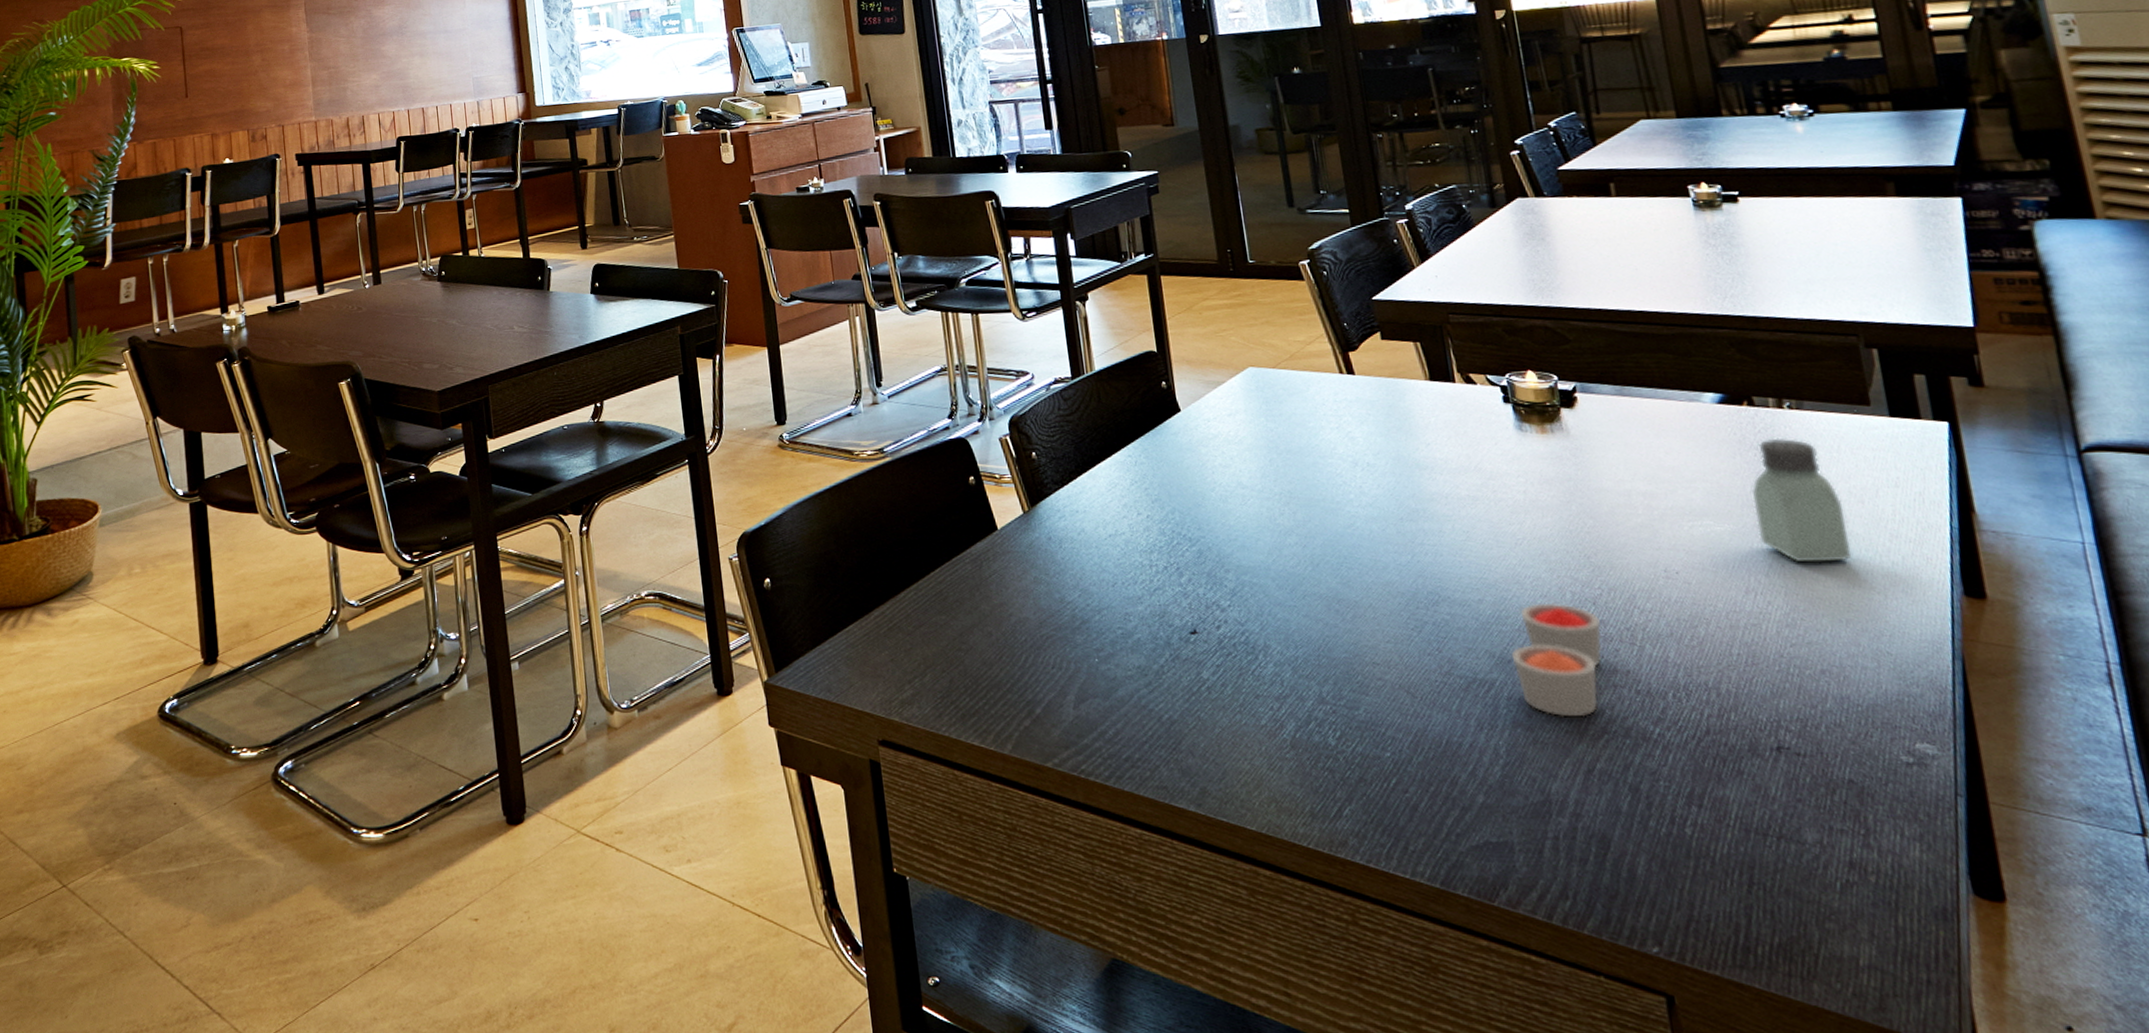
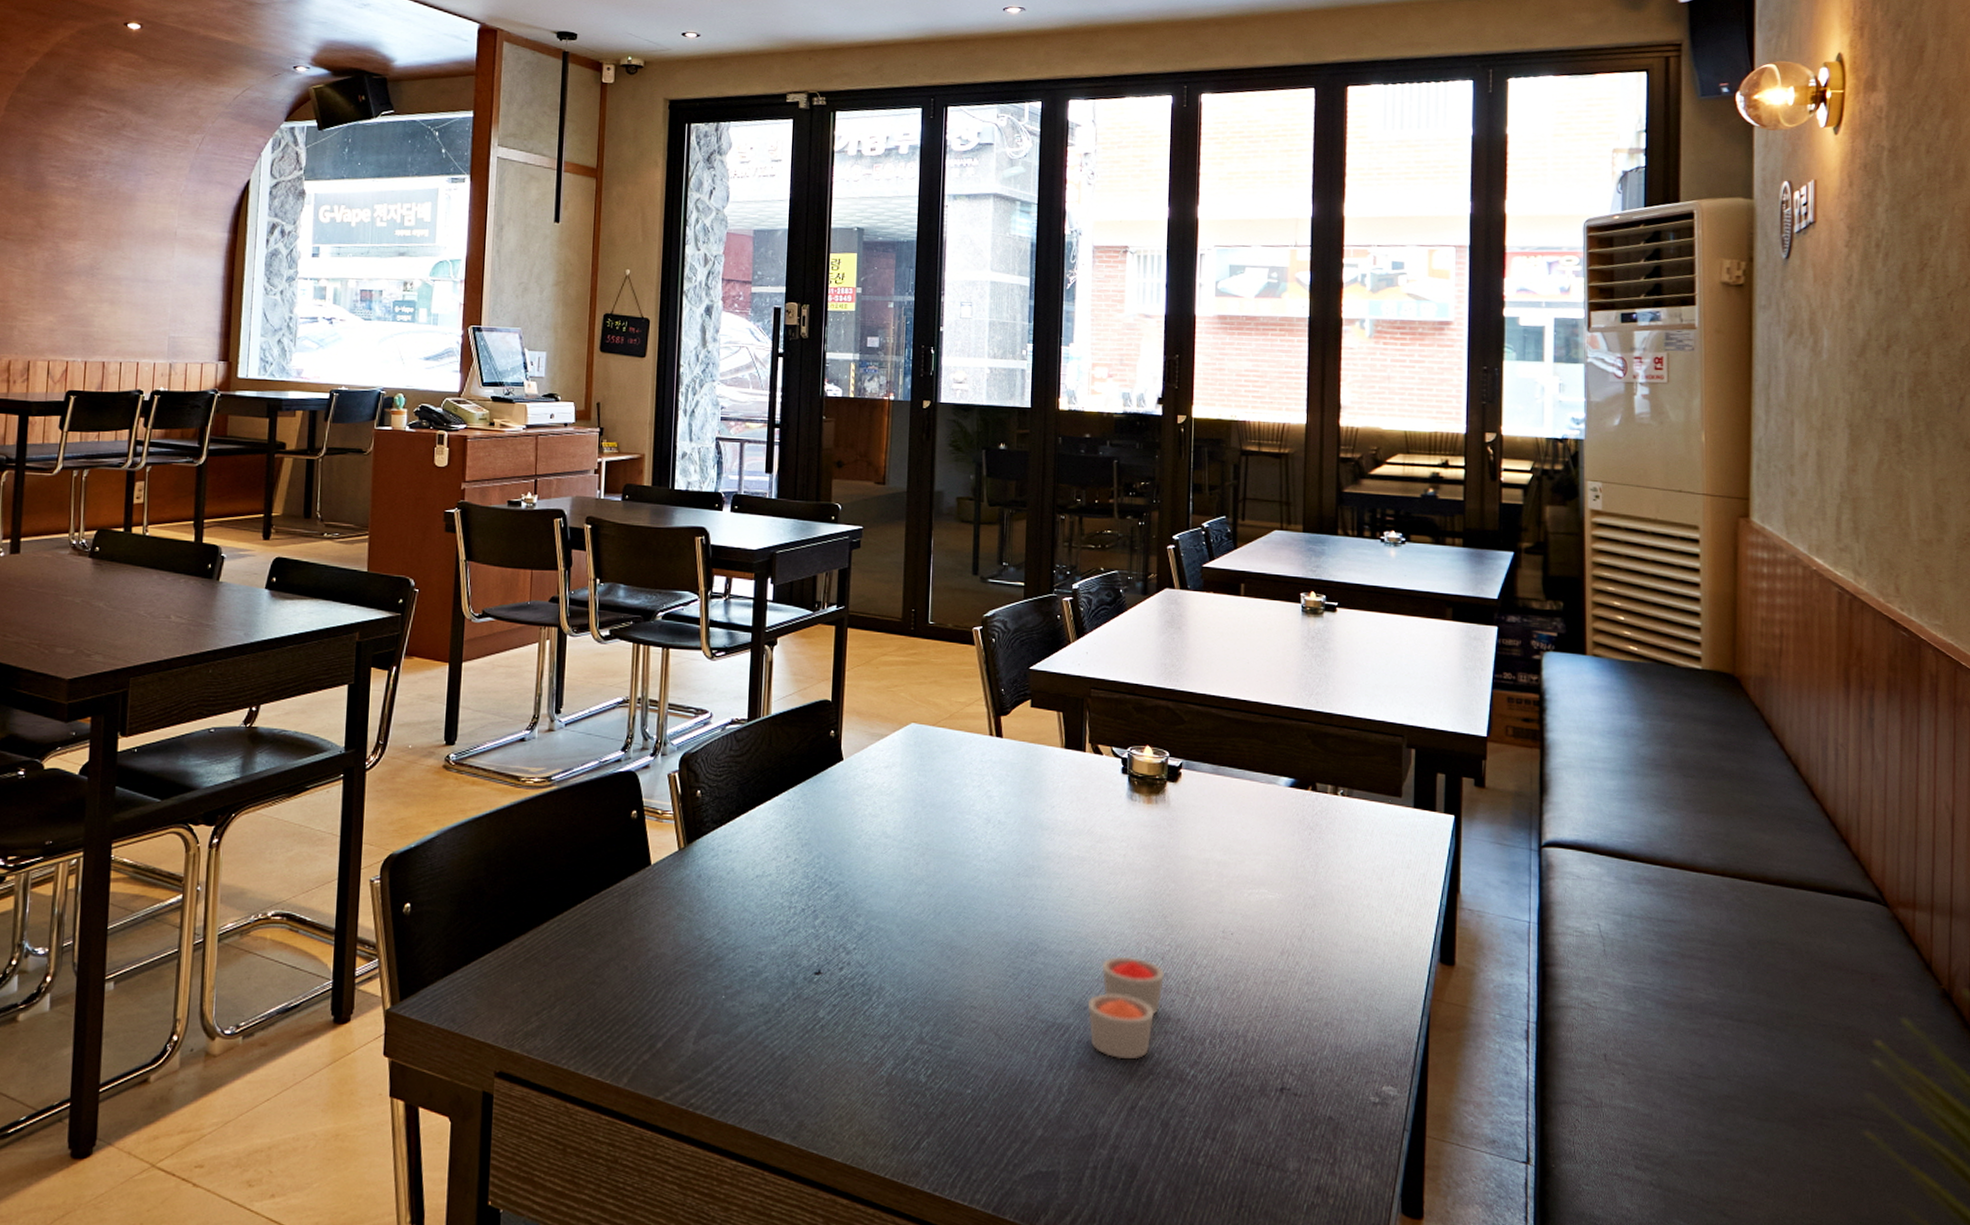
saltshaker: present [1751,438,1852,563] -> none [1300,820,1367,930]

